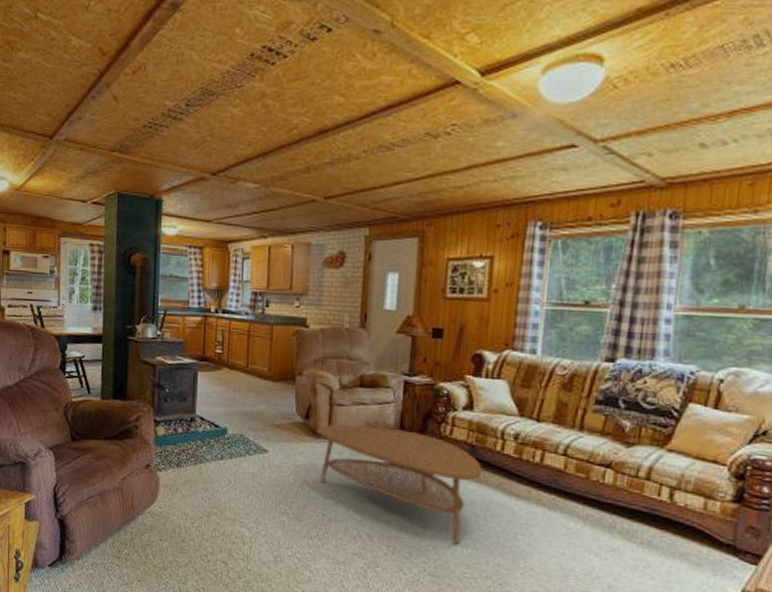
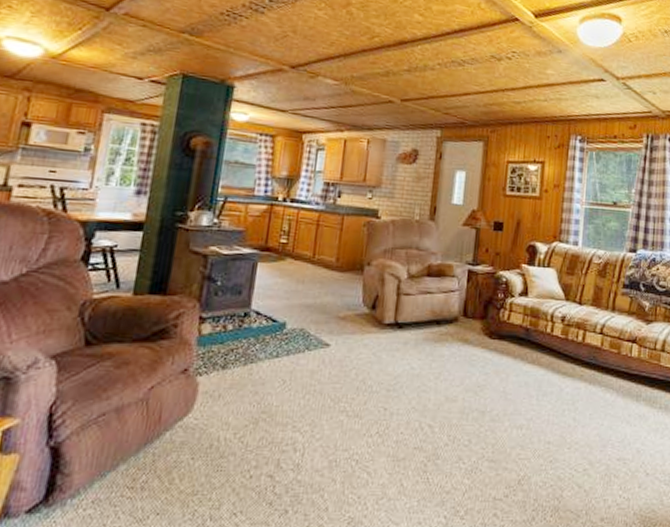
coffee table: present [317,424,483,544] -> none [383,313,535,425]

